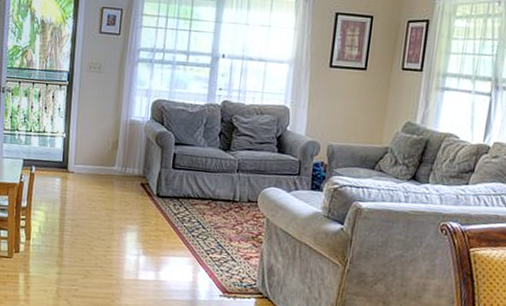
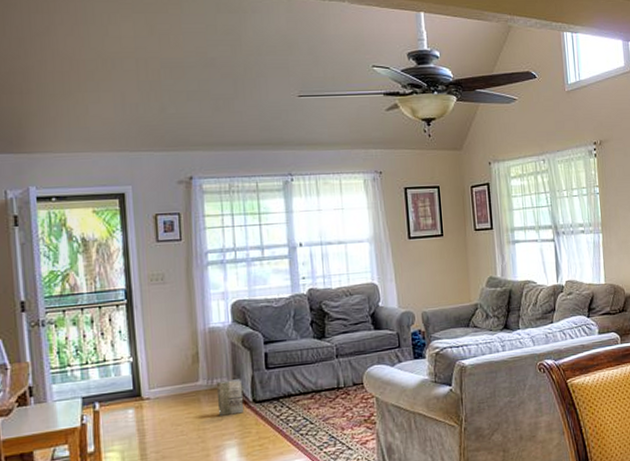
book: none [126,170,151,204] -> present [216,379,245,416]

